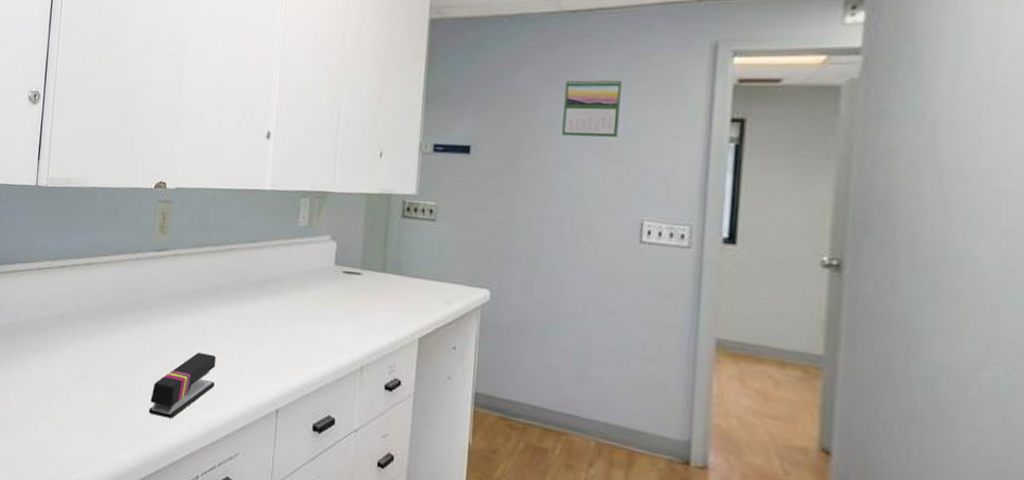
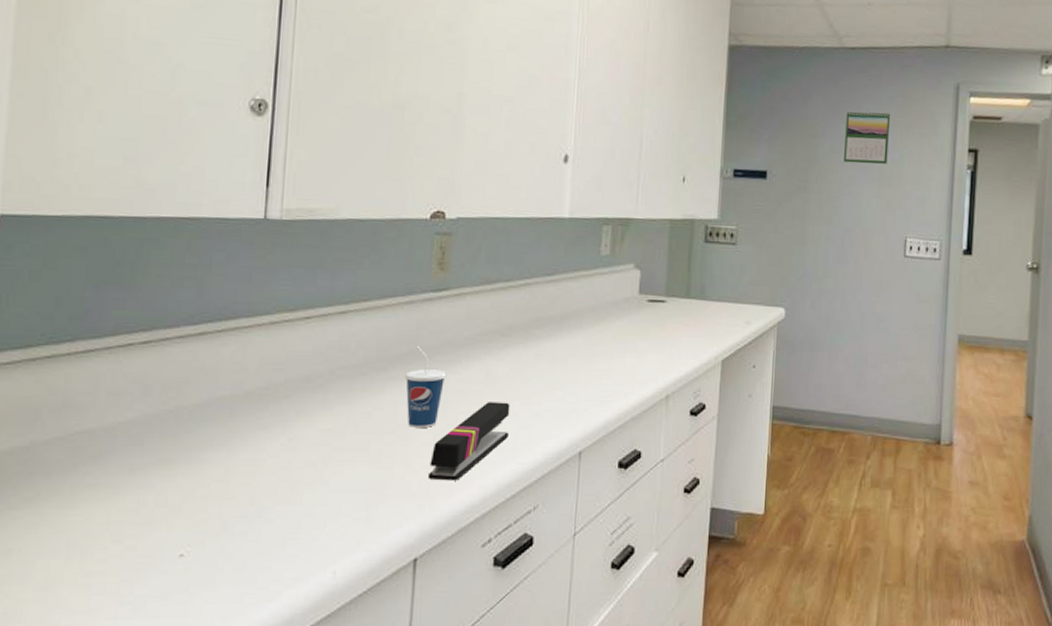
cup: none [132,296,165,369] -> present [404,345,446,427]

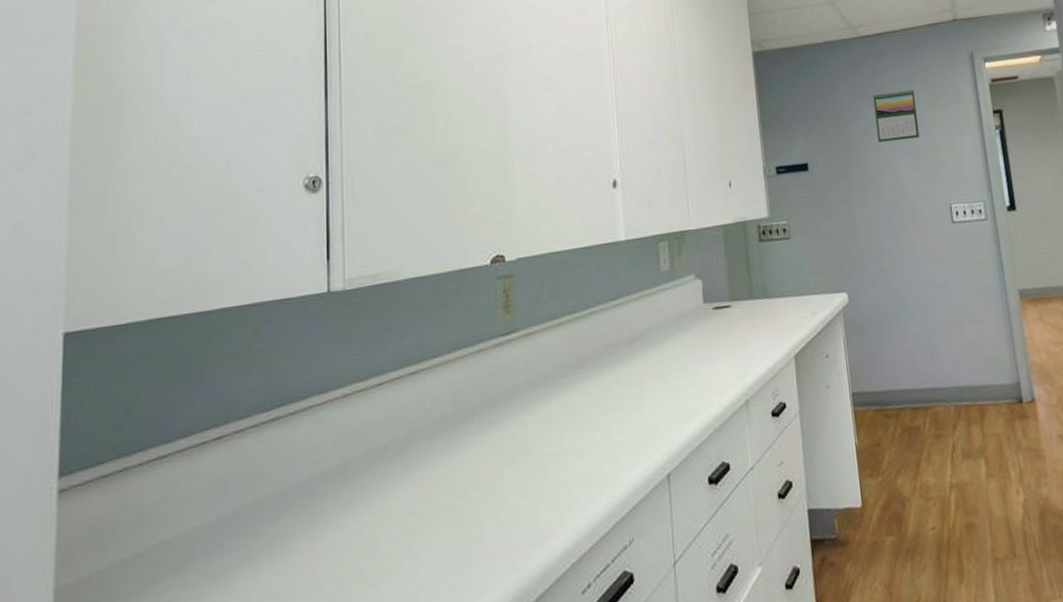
cup: present [404,345,446,427] -> none [483,392,524,479]
stapler: present [427,402,510,481] -> none [517,436,594,531]

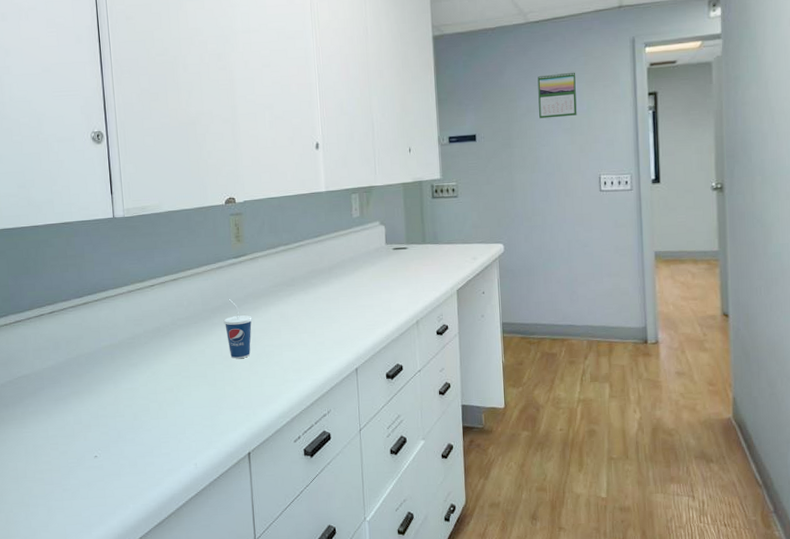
cup: none [483,392,524,479] -> present [223,298,252,359]

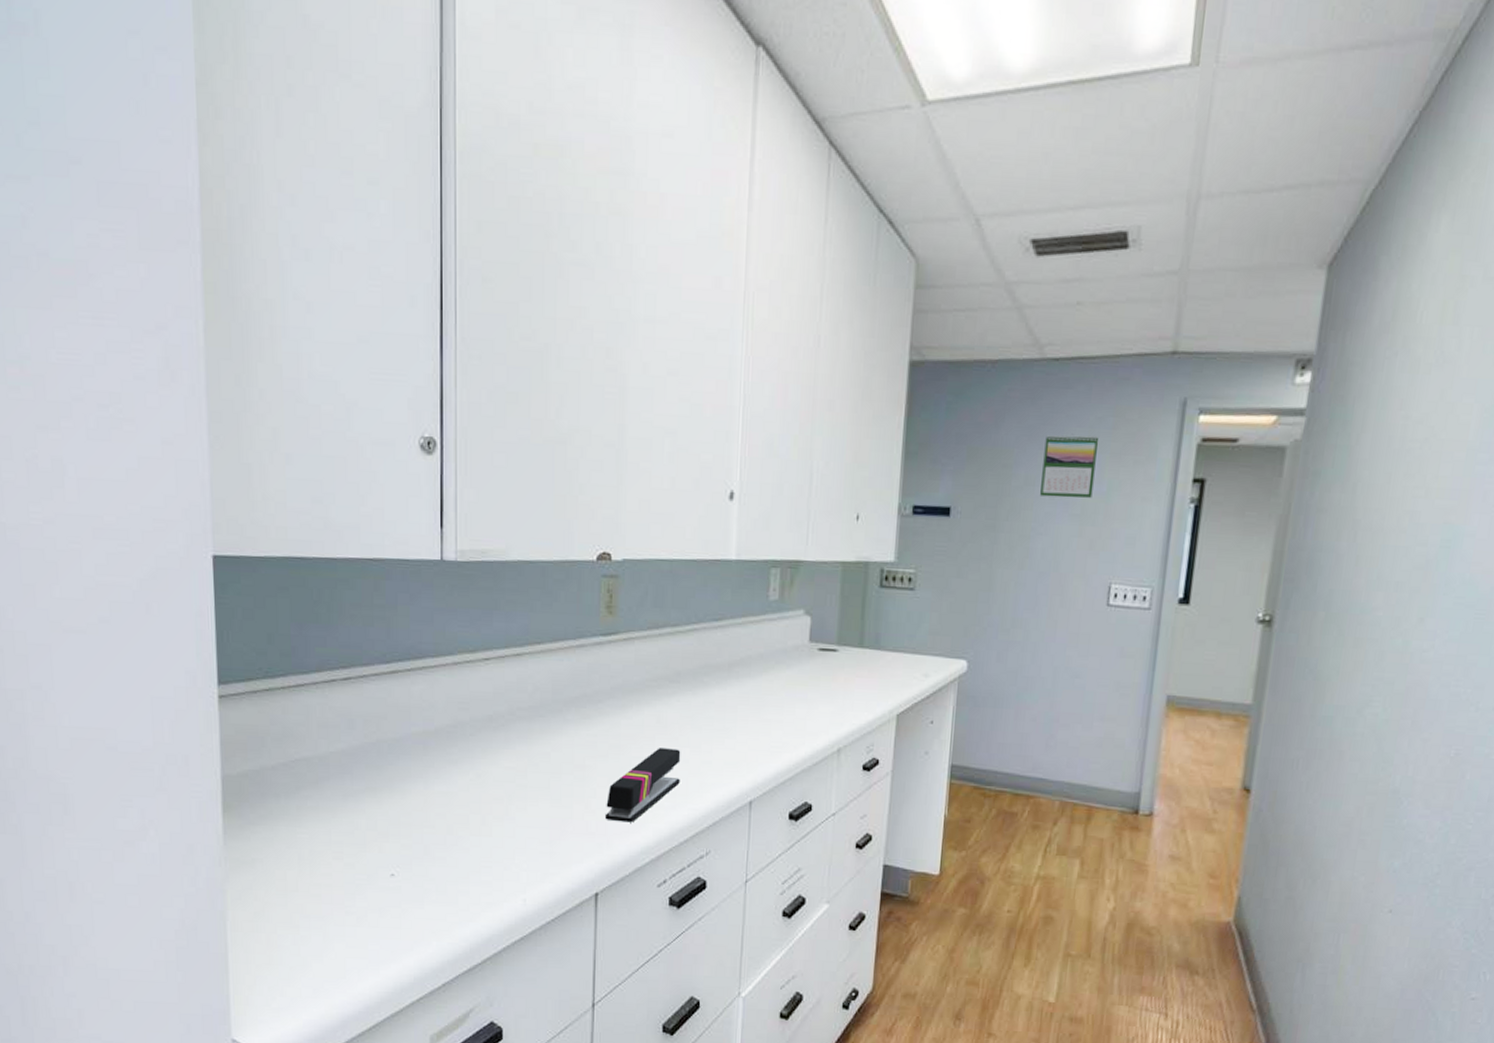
cup: present [223,298,252,359] -> none [579,689,618,770]
stapler: none [249,335,303,396] -> present [604,748,681,823]

